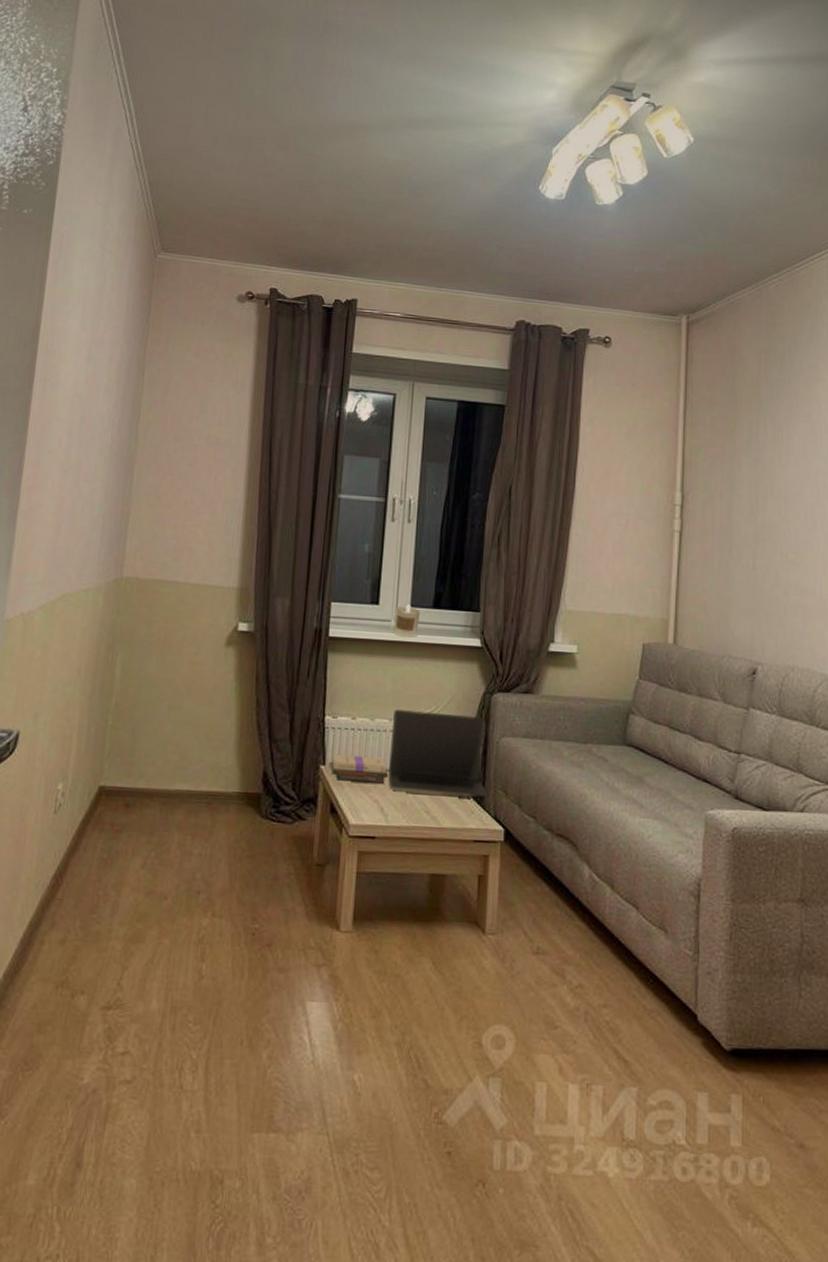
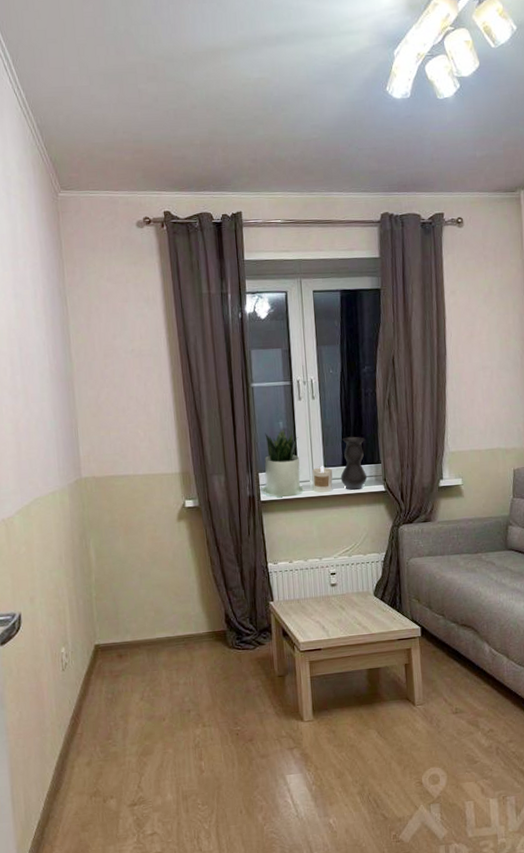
books: present [328,754,389,784] -> none [276,588,325,611]
planter: none [331,554,384,637] -> present [261,430,304,498]
laptop computer: present [388,710,488,799] -> none [322,545,405,613]
vase: none [428,573,466,641] -> present [340,436,367,491]

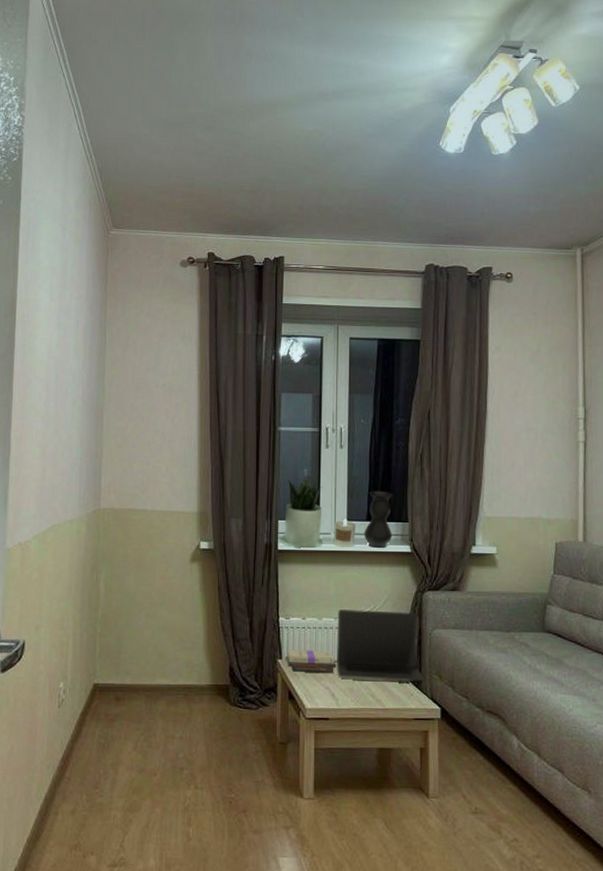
books: none [276,588,325,611] -> present [284,649,337,673]
laptop computer: none [322,545,405,613] -> present [337,610,425,683]

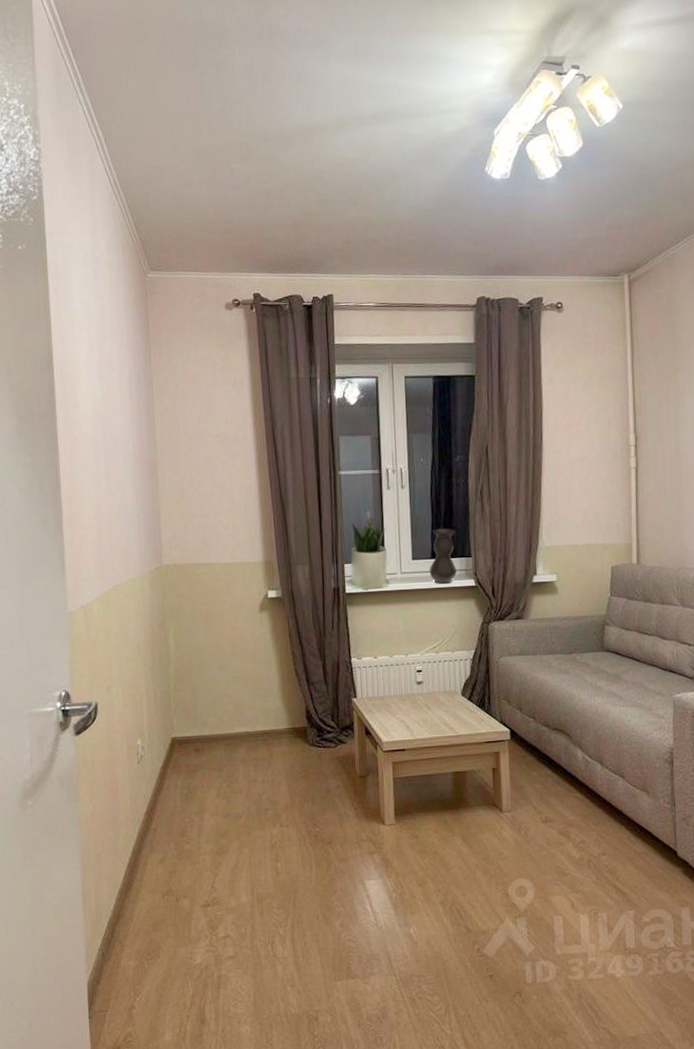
books: present [284,649,337,673] -> none [359,686,410,709]
candle: present [333,519,356,548] -> none [399,558,422,587]
laptop computer: present [337,610,425,683] -> none [408,643,494,712]

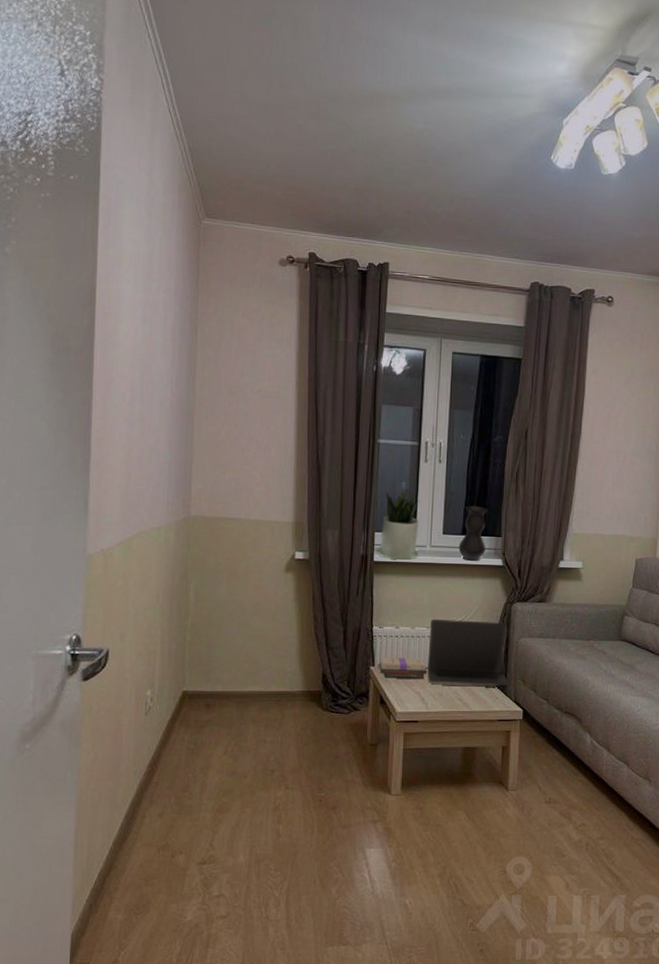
books: none [359,686,410,709] -> present [377,657,428,679]
laptop computer: none [408,643,494,712] -> present [427,619,510,687]

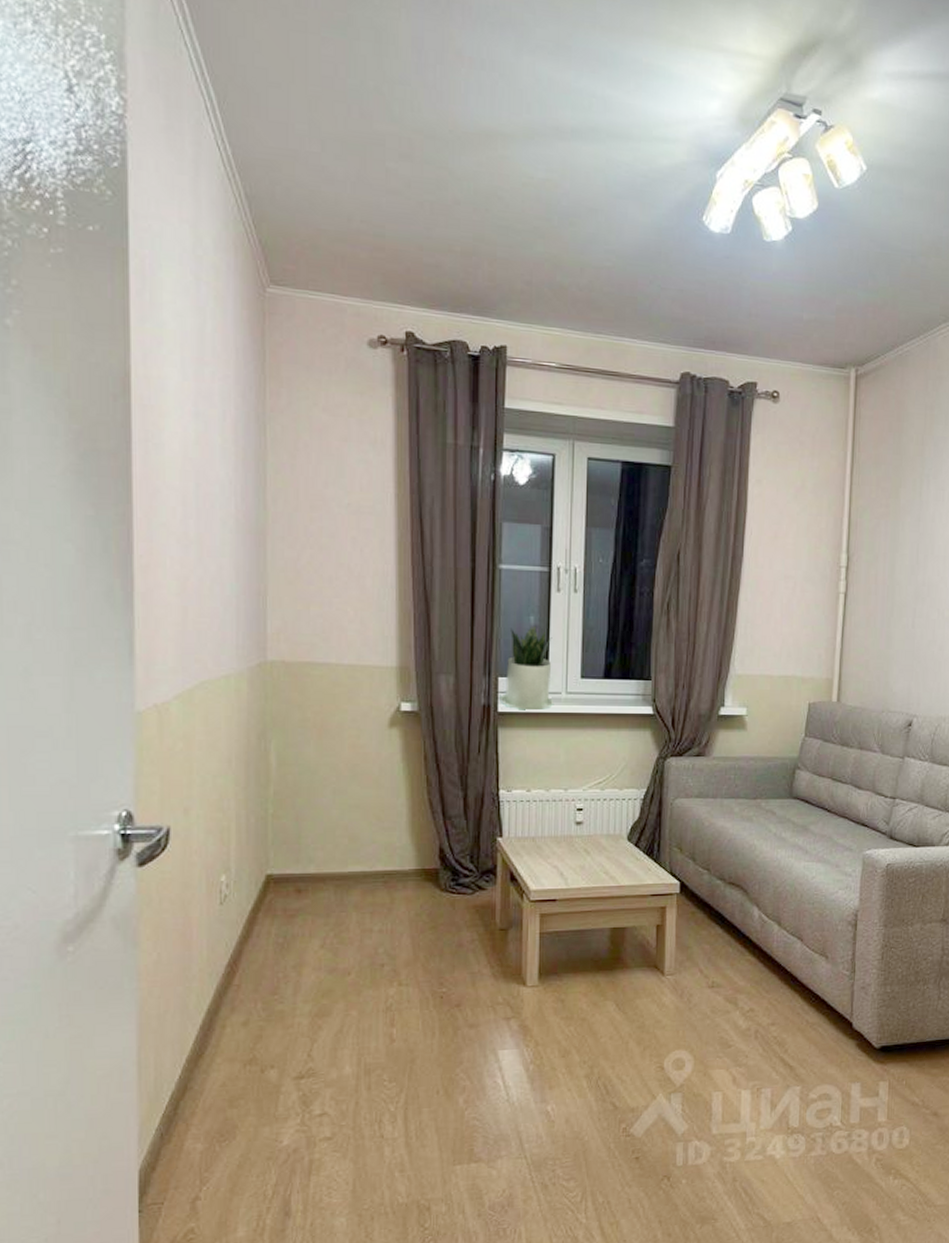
books: present [377,657,428,679] -> none [505,825,566,851]
laptop computer: present [427,619,510,687] -> none [566,780,664,857]
vase: present [458,505,489,562] -> none [600,643,636,711]

